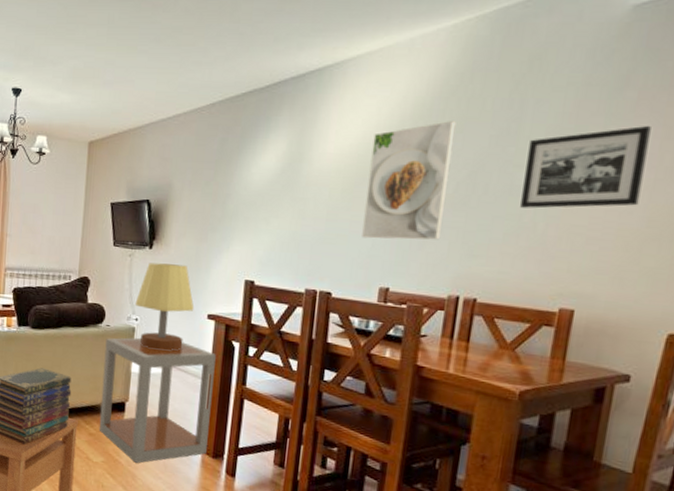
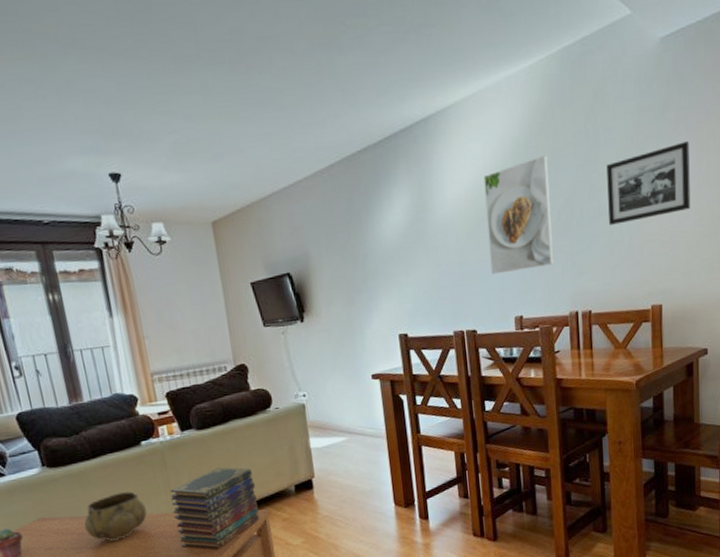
side table: present [99,337,216,463] -> none [278,406,398,534]
table lamp: present [135,262,194,350] -> none [299,332,358,421]

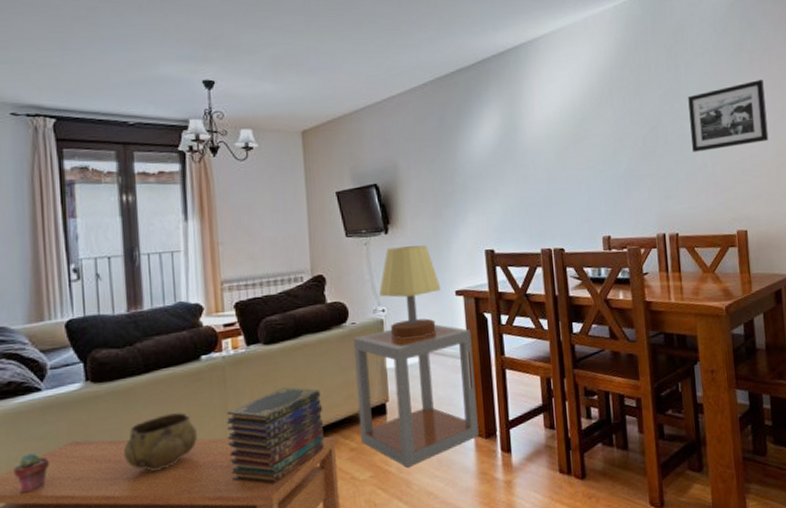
side table: none [278,406,398,534] -> present [353,324,479,467]
table lamp: none [299,332,358,421] -> present [379,245,441,338]
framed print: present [483,155,555,275] -> none [572,85,641,194]

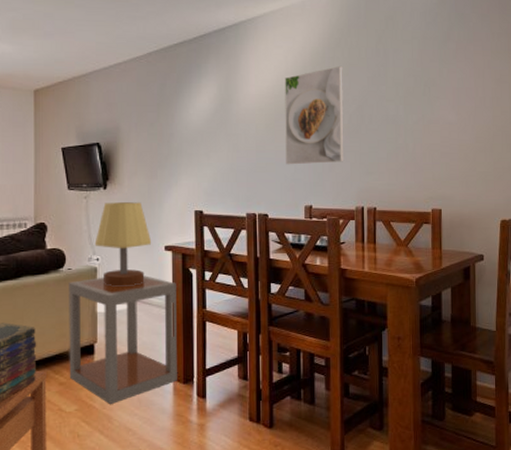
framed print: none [572,85,641,194] -> present [285,66,344,165]
picture frame: present [688,79,769,152] -> none [394,67,469,133]

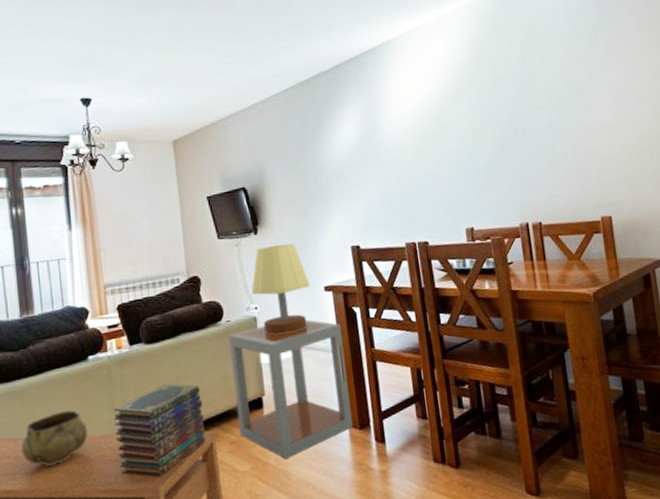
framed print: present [285,66,344,165] -> none [429,79,502,188]

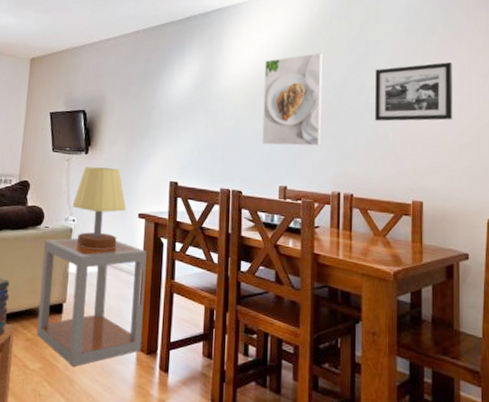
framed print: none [429,79,502,188] -> present [262,53,323,146]
picture frame: none [544,65,629,141] -> present [375,61,453,122]

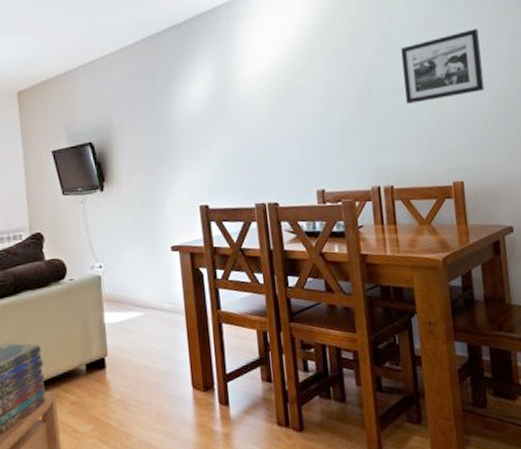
side table: present [36,238,147,367] -> none [72,279,197,420]
table lamp: present [72,166,127,249] -> none [95,202,157,294]
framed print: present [262,53,323,146] -> none [283,38,355,149]

